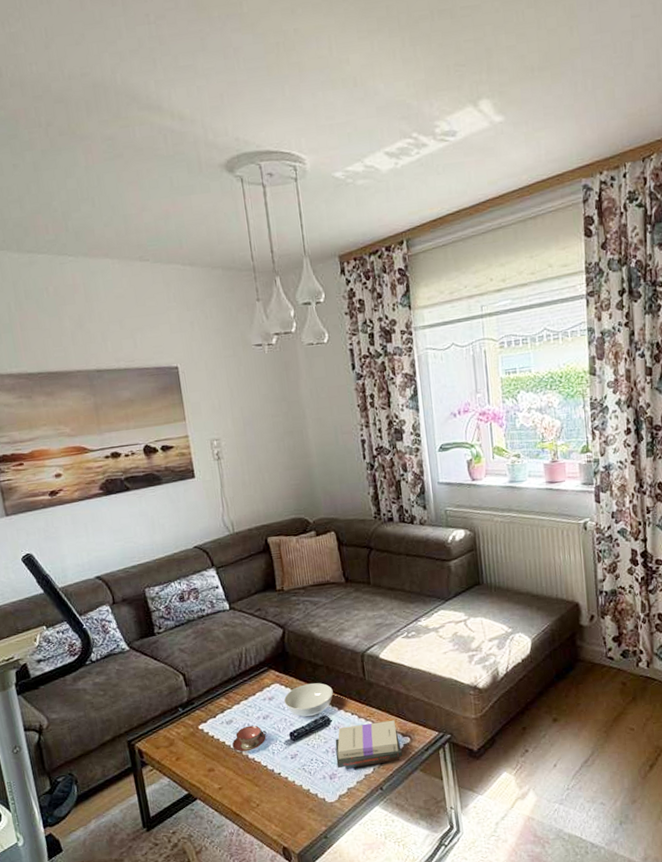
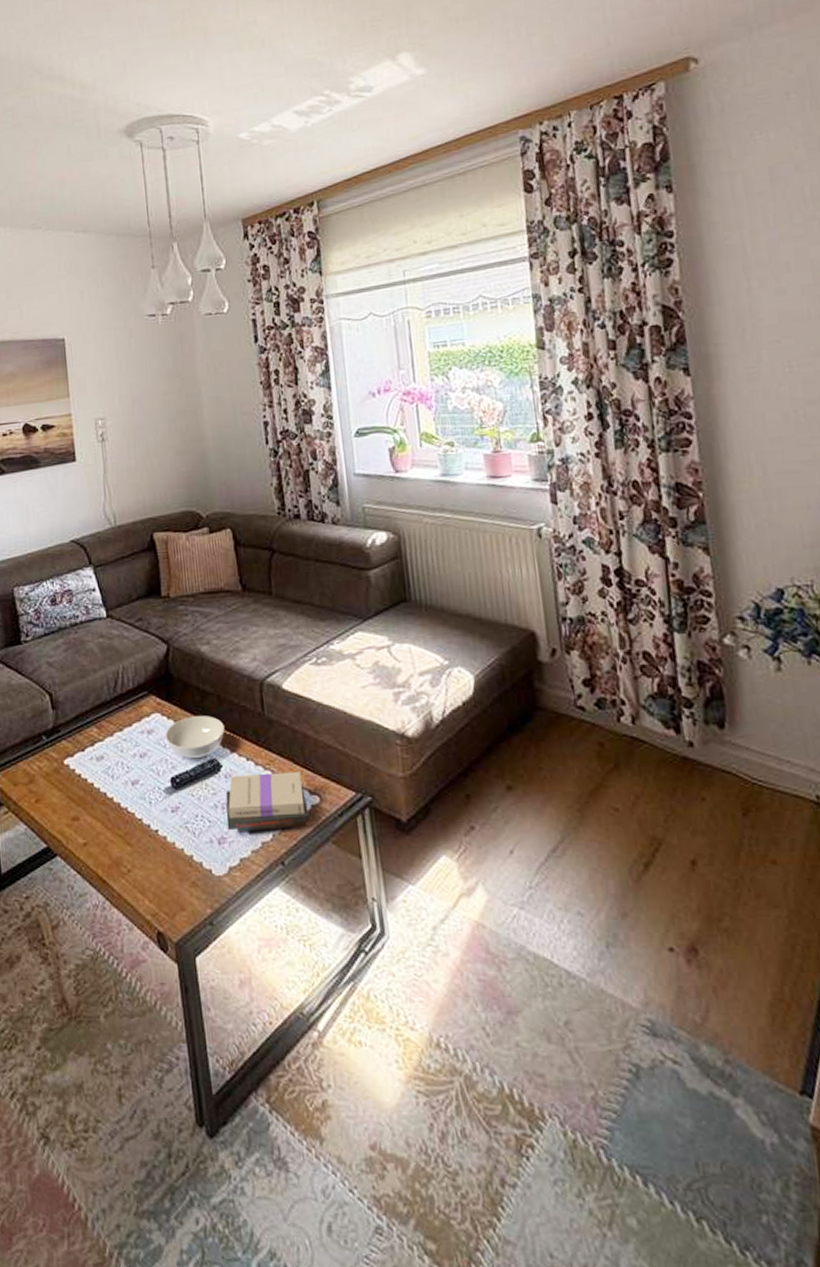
teacup: present [232,725,267,752] -> none [102,764,144,799]

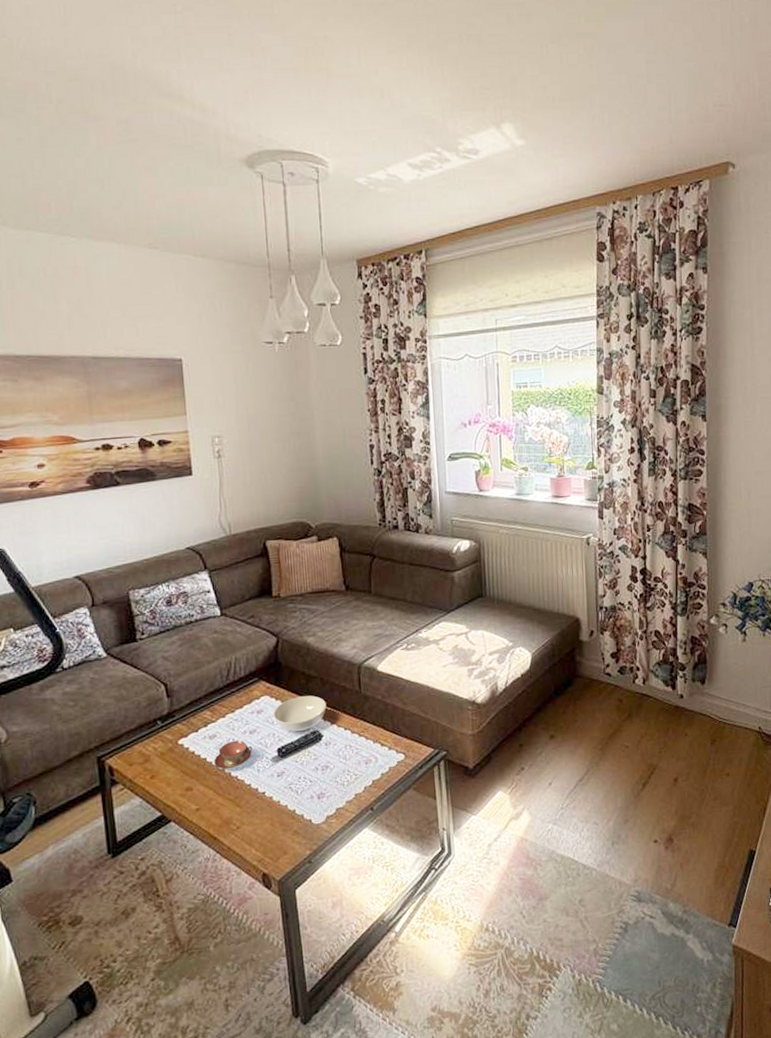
teacup: none [102,764,144,799] -> present [214,740,253,770]
books: present [225,772,310,832] -> none [325,736,395,788]

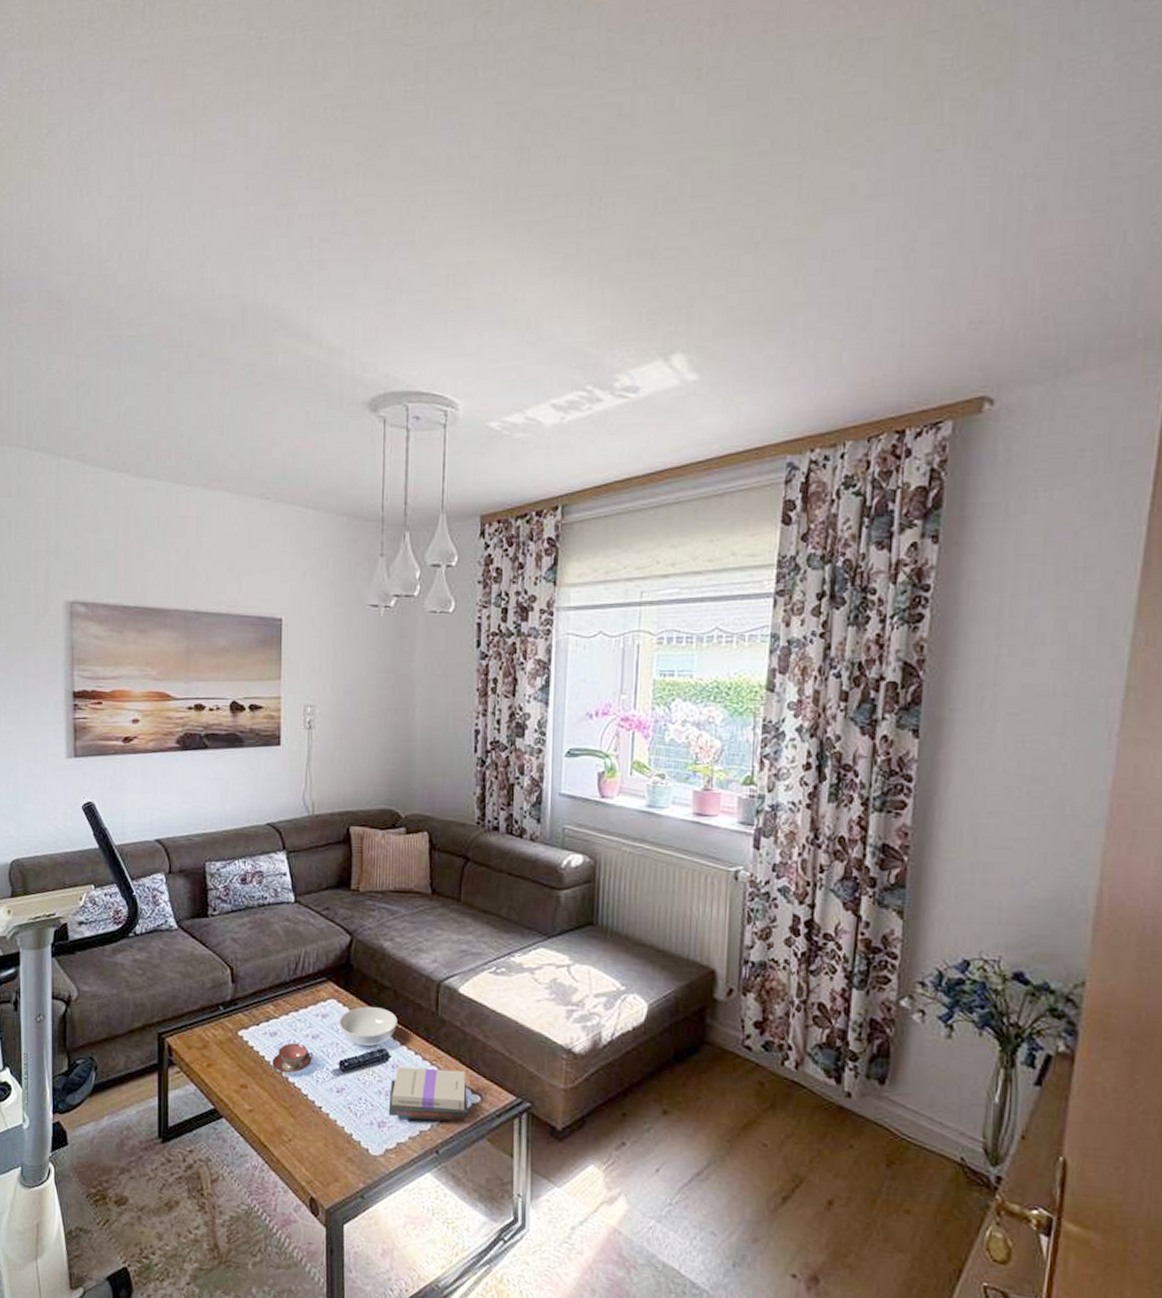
books: none [325,736,395,788] -> present [388,1066,468,1123]

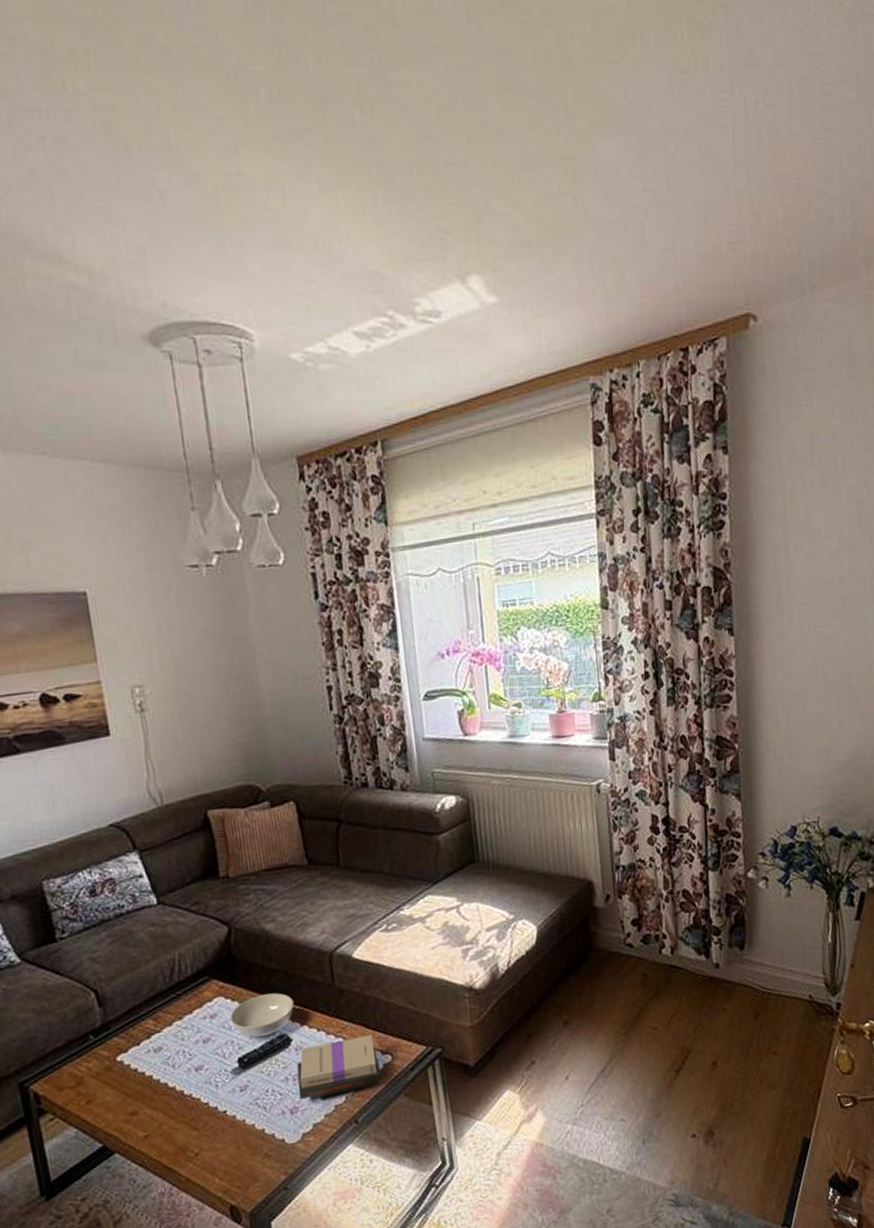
teacup: present [272,1042,314,1074] -> none [162,1052,208,1088]

